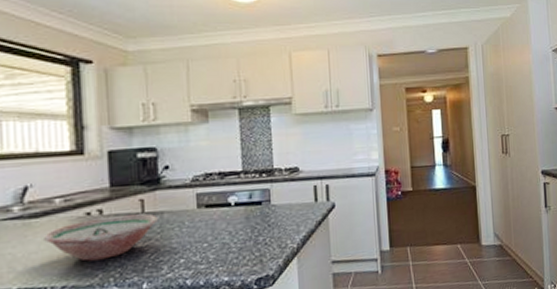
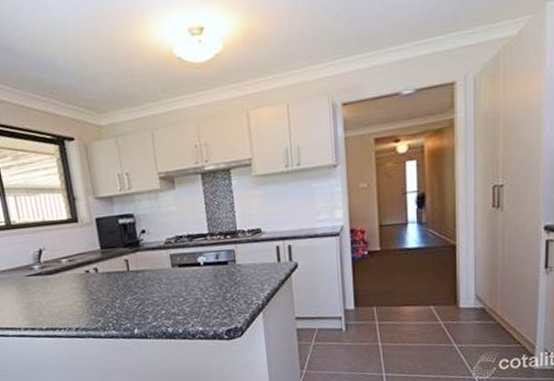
bowl: present [42,213,158,262] -> none [57,272,141,310]

